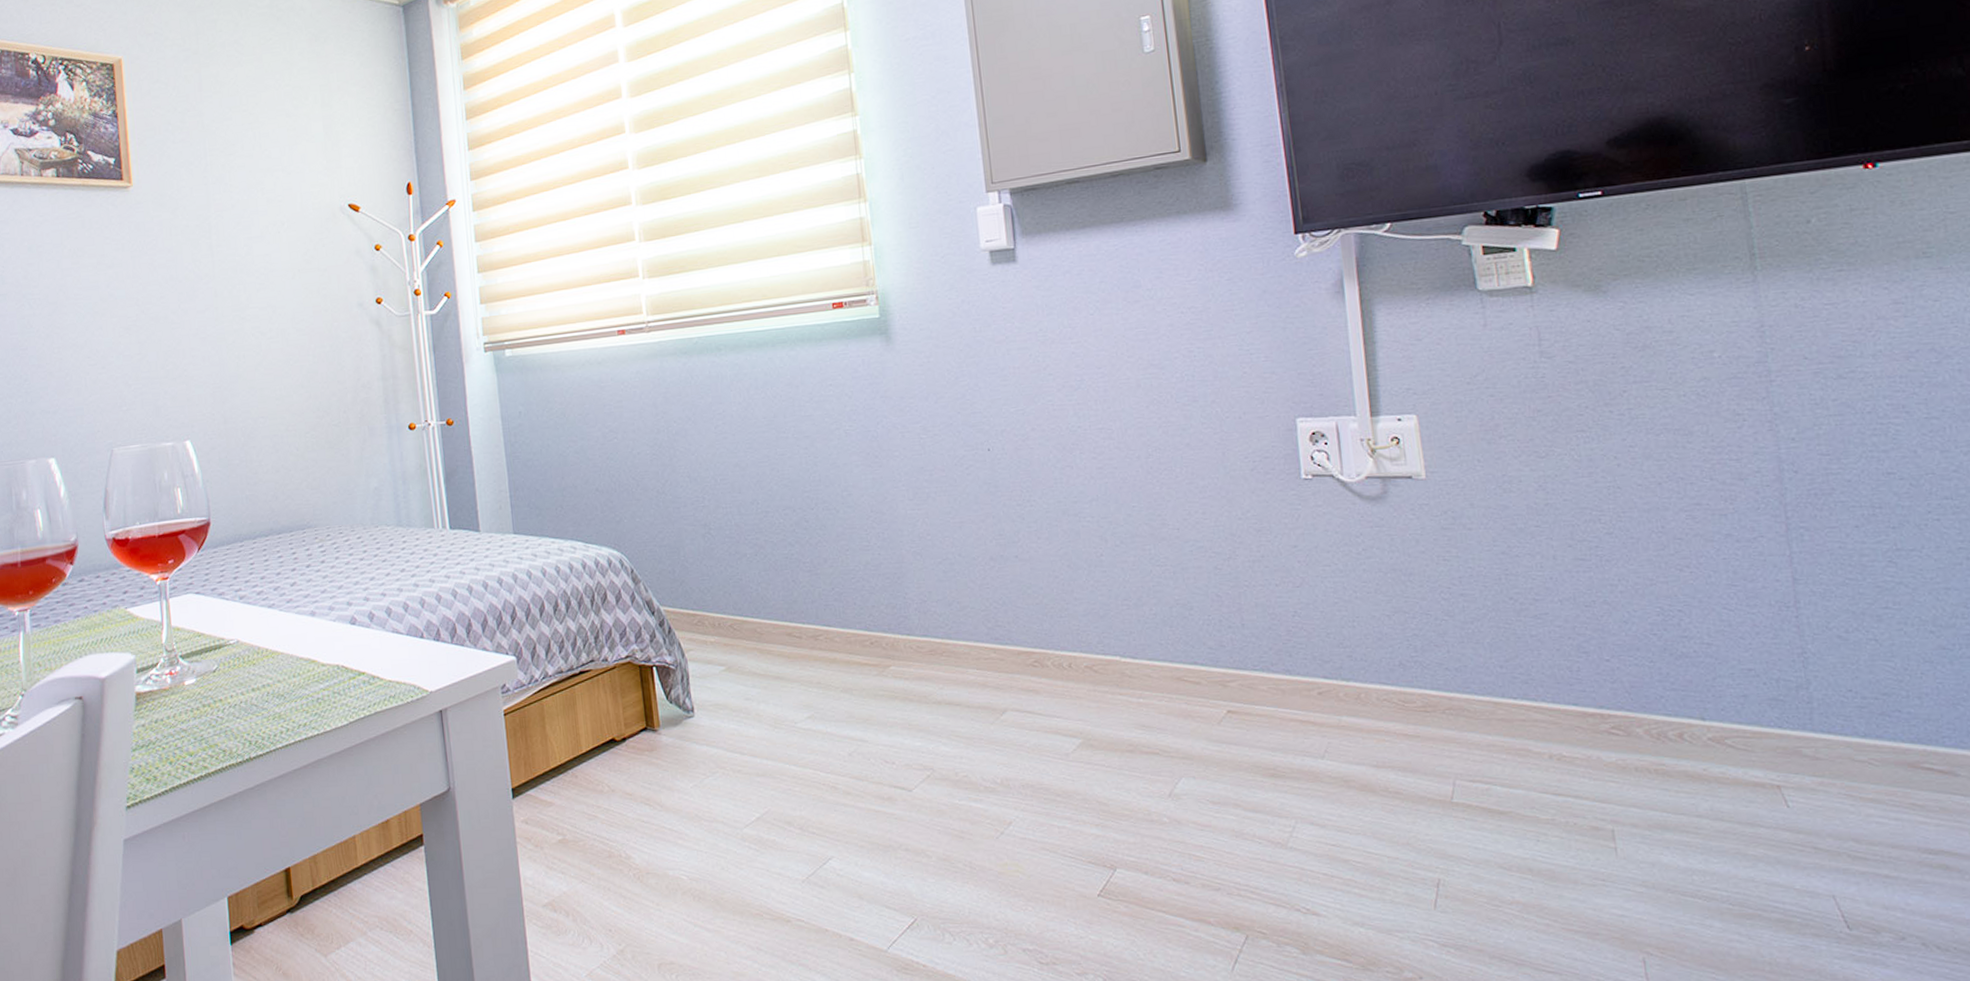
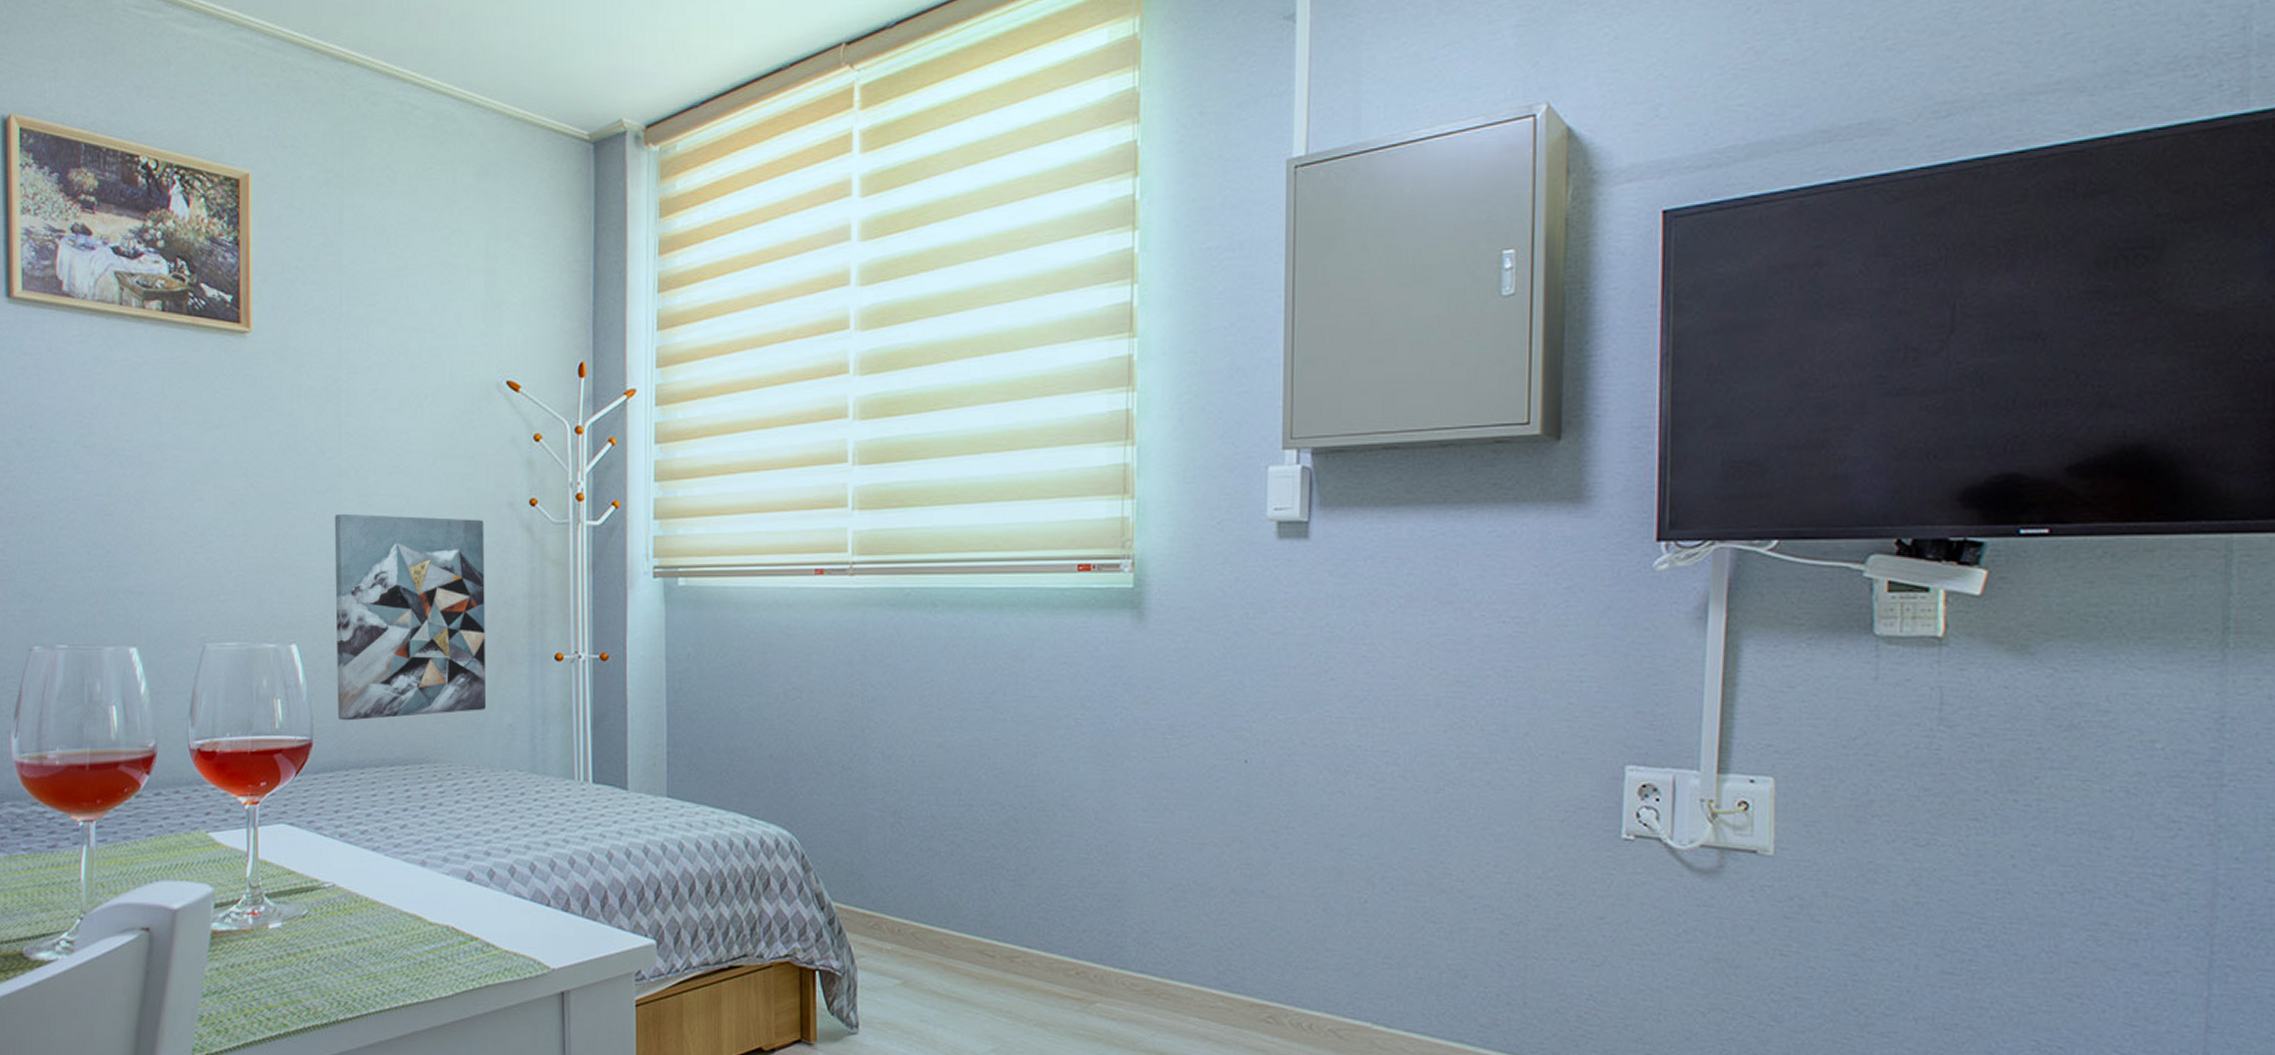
wall art: none [214,320,355,500] -> present [334,513,487,721]

